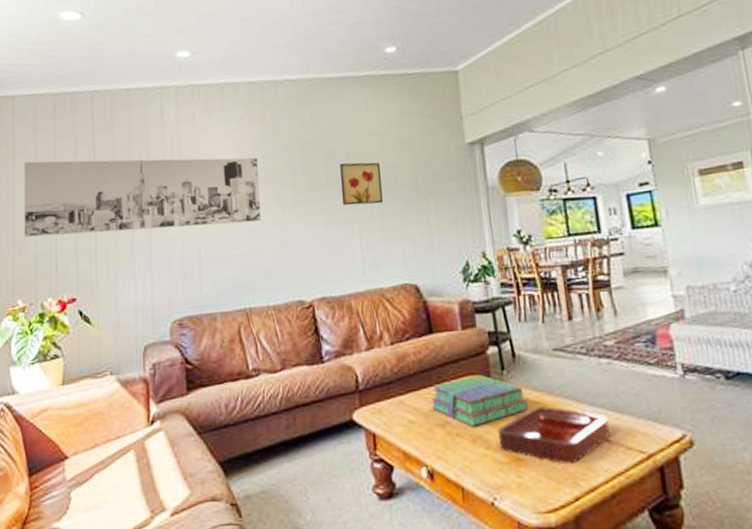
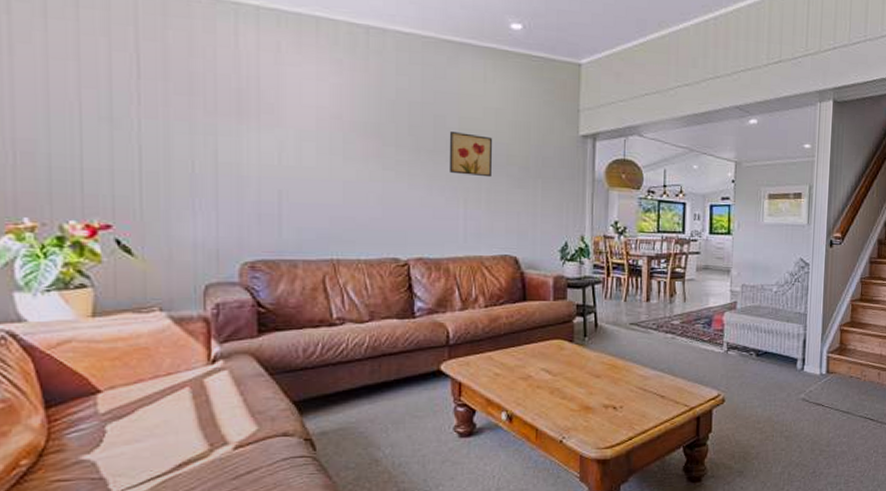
wall art: present [24,157,262,237] -> none [28,53,358,175]
stack of books: present [431,374,529,427] -> none [517,339,603,381]
decorative tray: present [497,405,610,465] -> none [573,367,665,413]

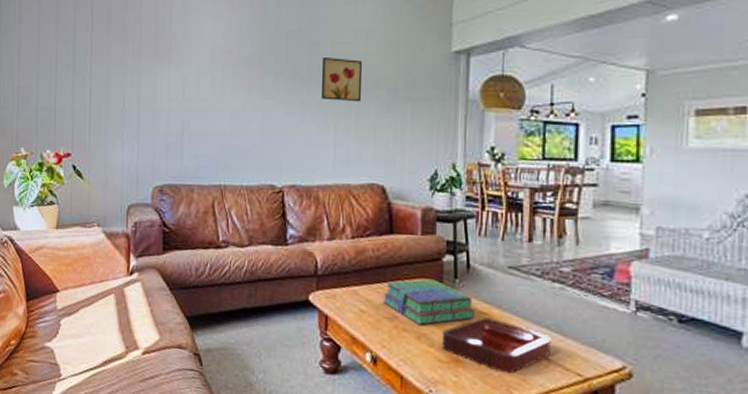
stack of books: none [517,339,603,381] -> present [383,278,476,325]
decorative tray: none [573,367,665,413] -> present [441,316,551,374]

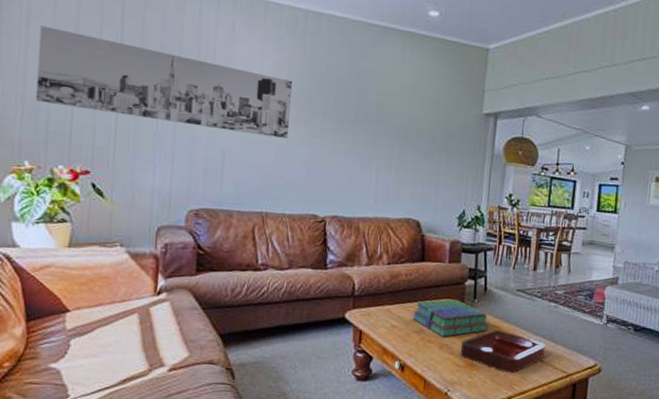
wall art: none [28,19,244,105] -> present [36,25,292,139]
wall art: present [320,58,363,102] -> none [365,105,406,148]

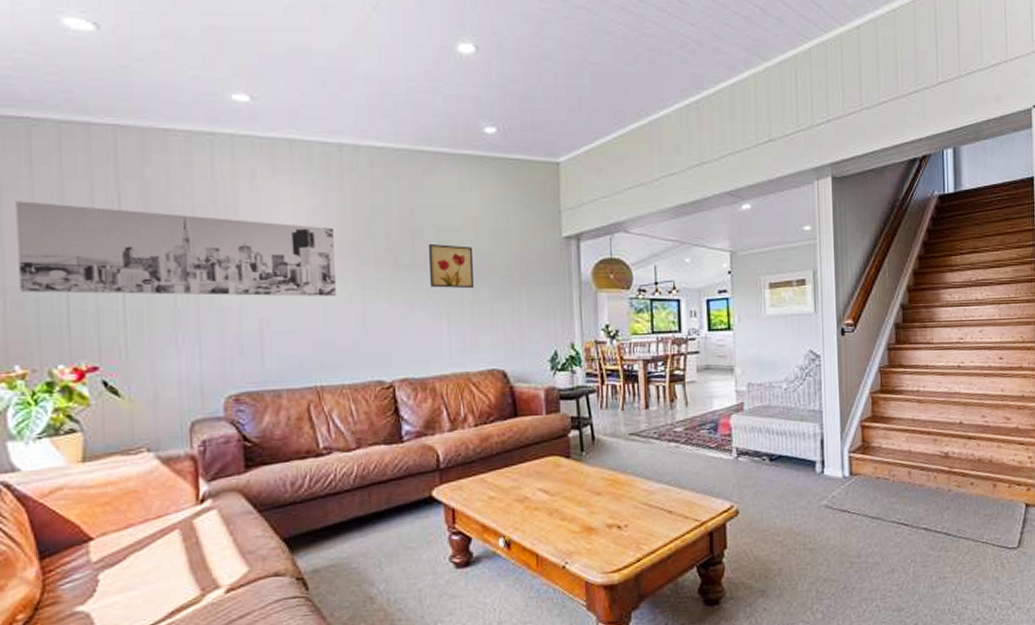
wall art: none [365,105,406,148] -> present [428,244,475,289]
stack of books: present [412,299,489,337] -> none [512,455,603,502]
decorative tray: present [460,329,546,374] -> none [573,482,672,532]

